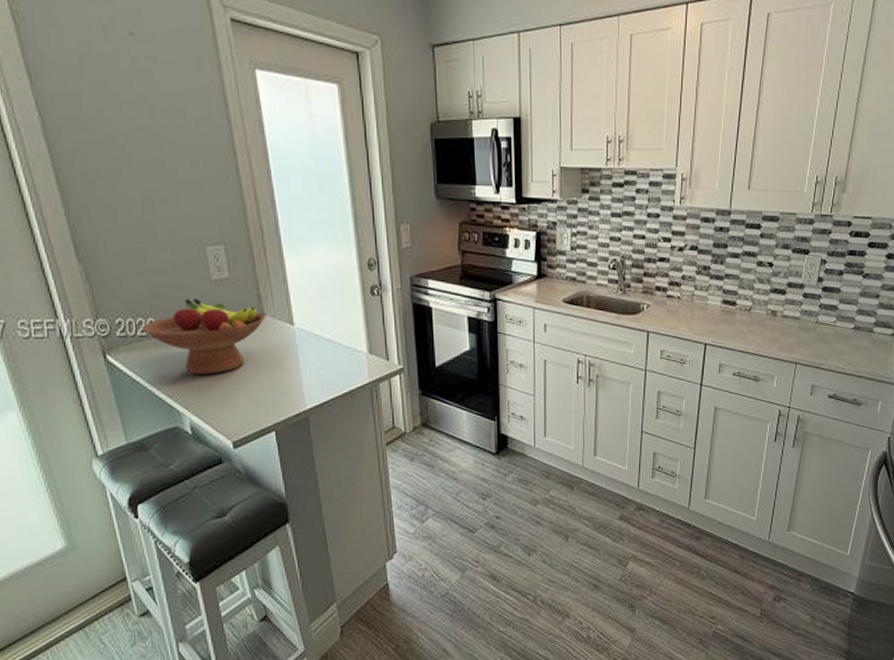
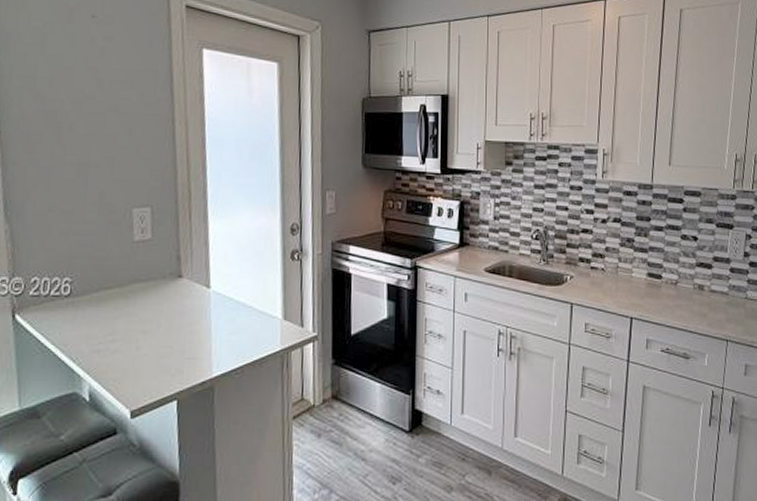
fruit bowl: present [141,298,266,375] -> none [56,259,183,338]

